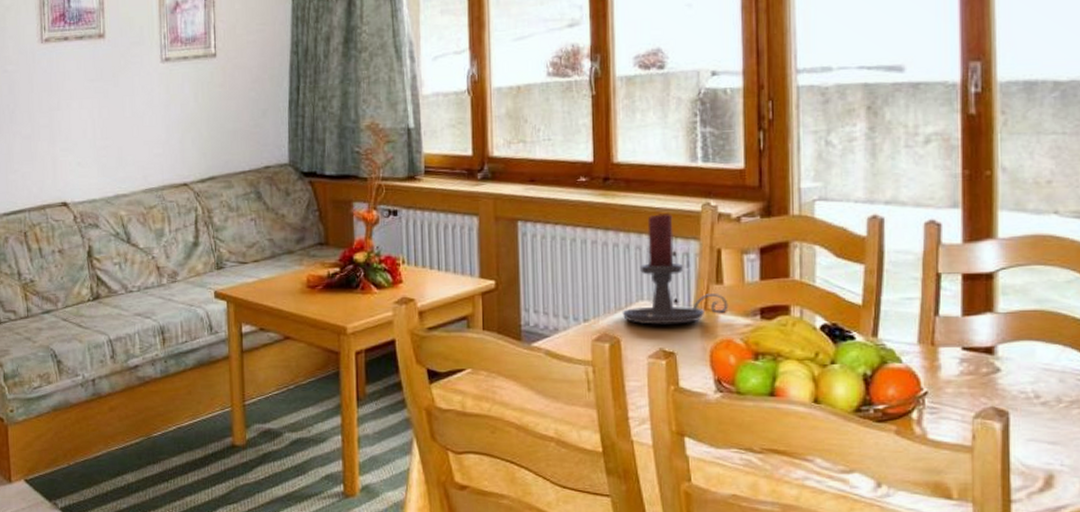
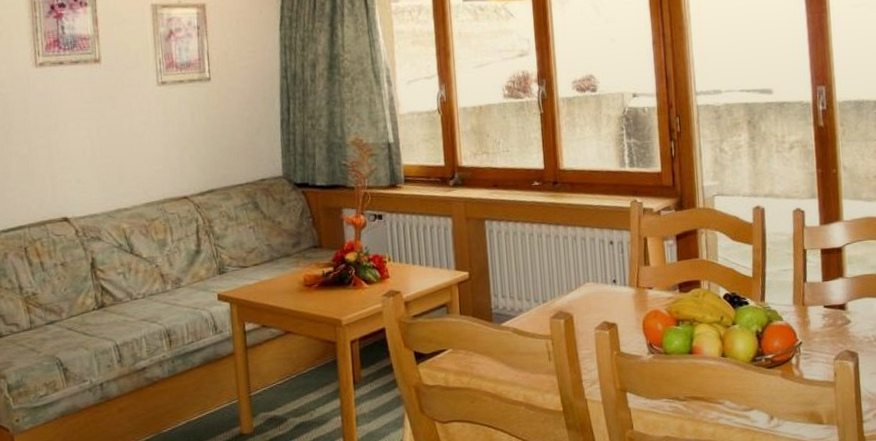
candle holder: present [622,212,729,325] -> none [573,209,655,302]

